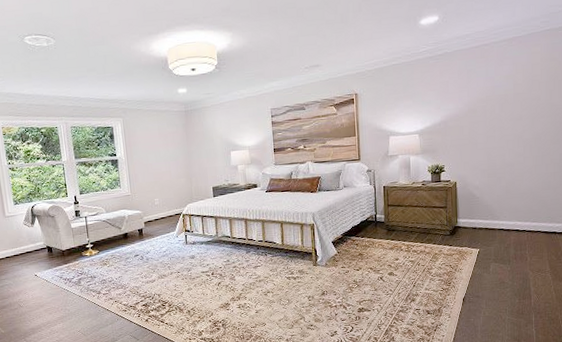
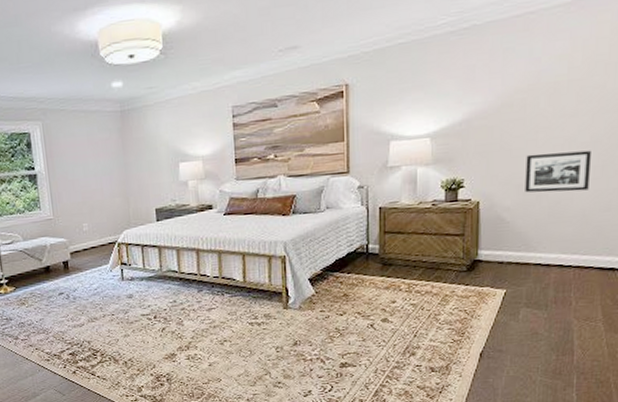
picture frame: none [488,144,534,176] -> present [525,150,591,193]

